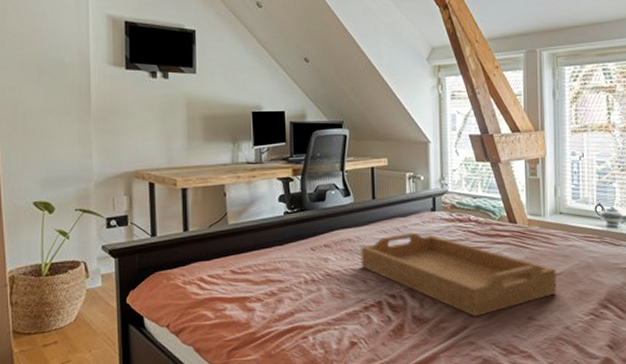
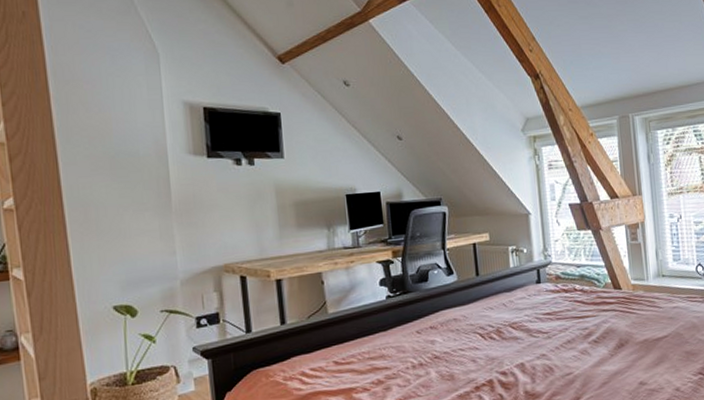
serving tray: present [361,232,557,317] -> none [468,306,665,387]

